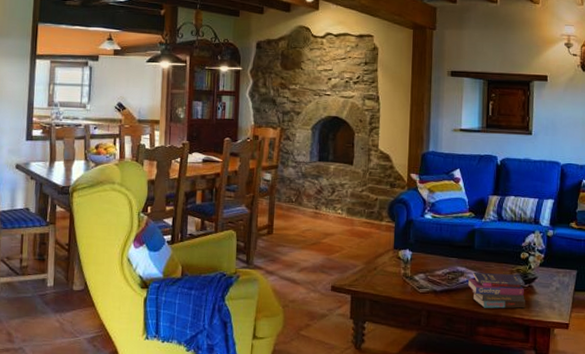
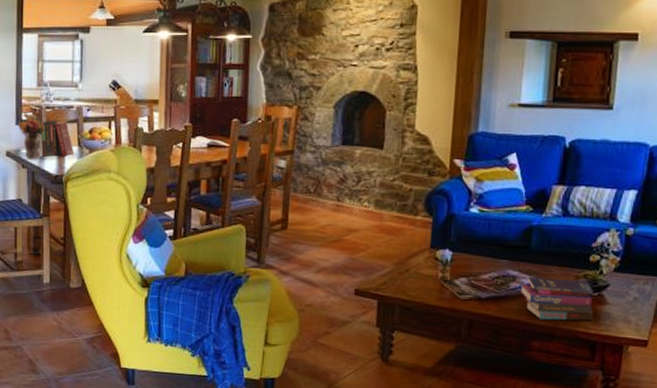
flower arrangement: none [28,129,53,172] -> present [17,112,44,160]
books: none [34,137,81,170] -> present [24,121,75,158]

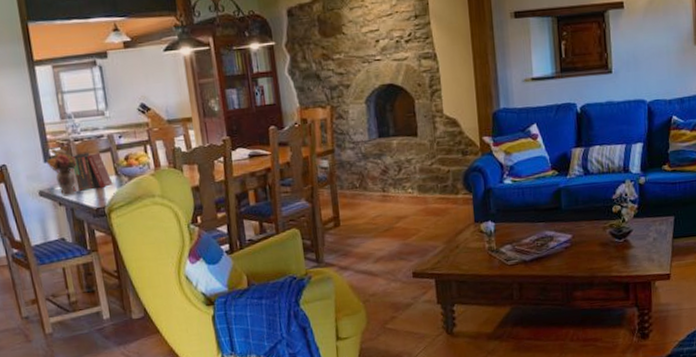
books: present [520,276,594,321] -> none [558,230,623,271]

